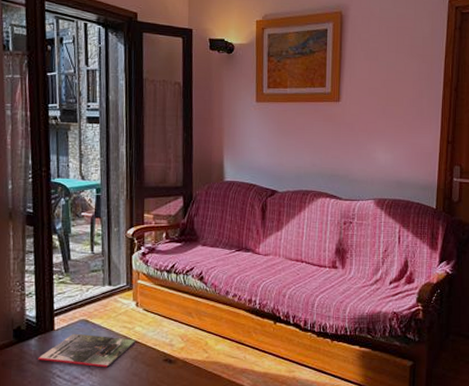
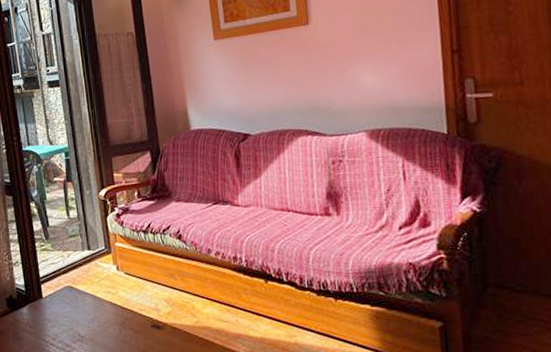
magazine: present [38,333,136,368] -> none [31,300,121,335]

